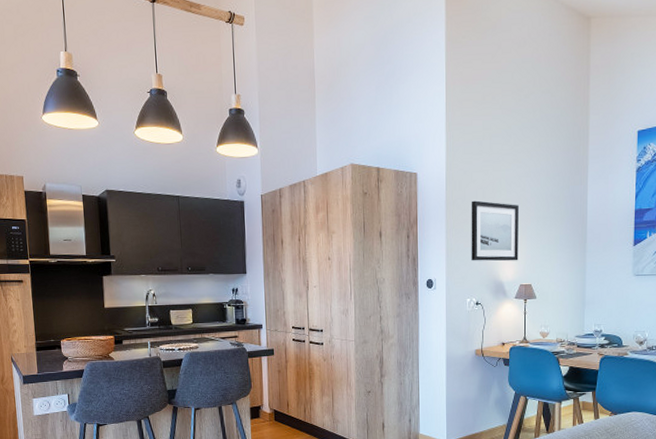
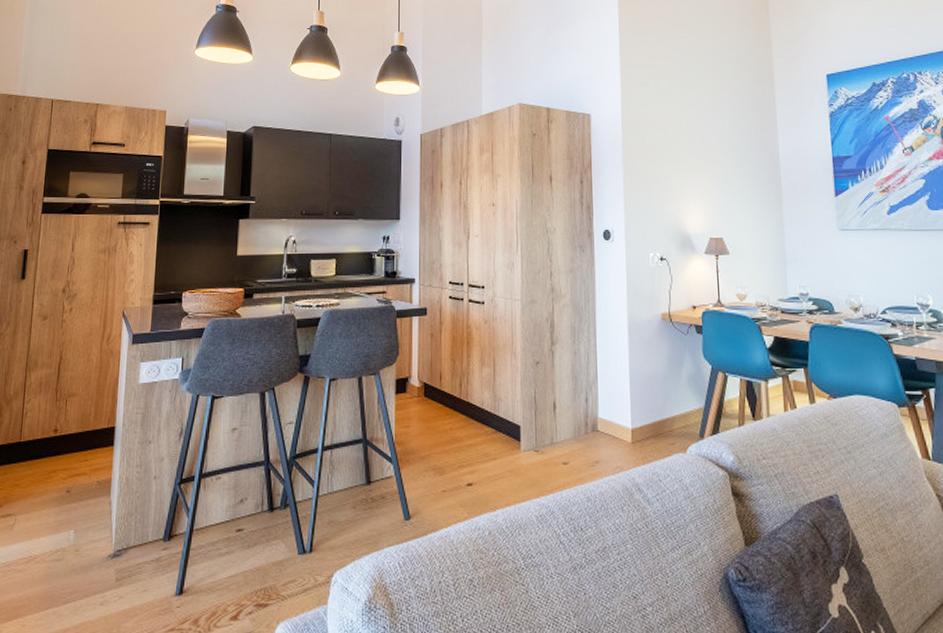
wall art: present [471,200,519,261] -> none [650,144,706,211]

